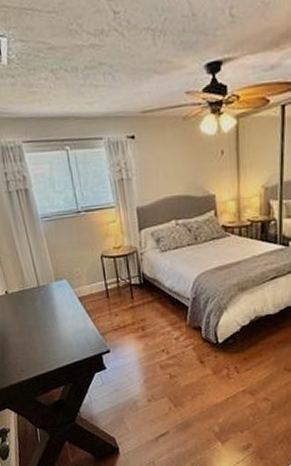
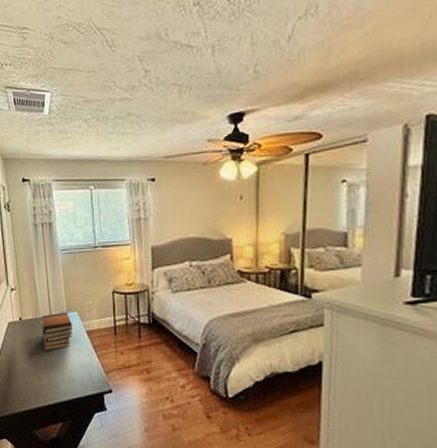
book stack: none [29,281,65,321] -> present [40,312,73,351]

